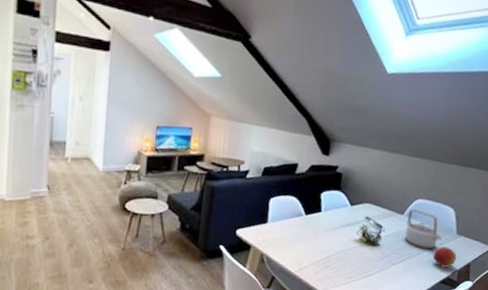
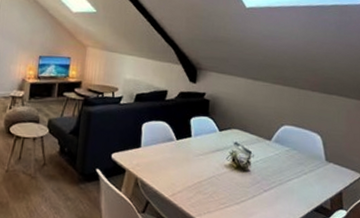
teapot: present [405,209,443,249] -> none [274,135,312,176]
fruit: present [432,246,457,268] -> none [303,173,328,196]

